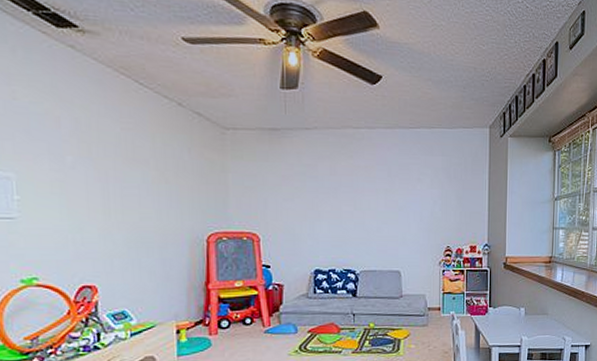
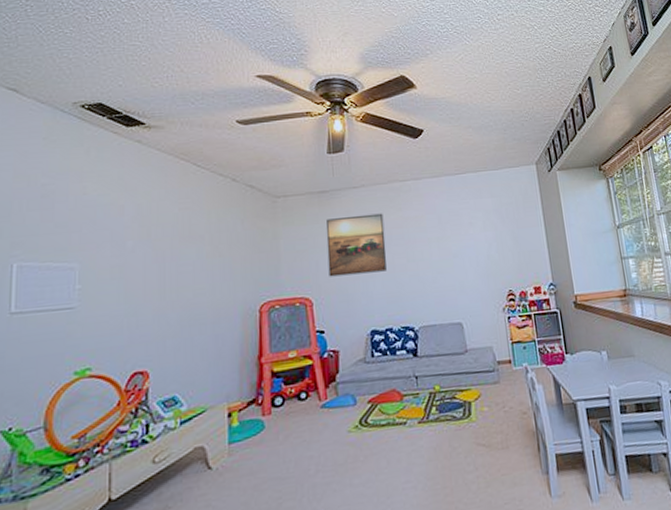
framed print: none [275,157,335,216] -> present [326,213,387,277]

